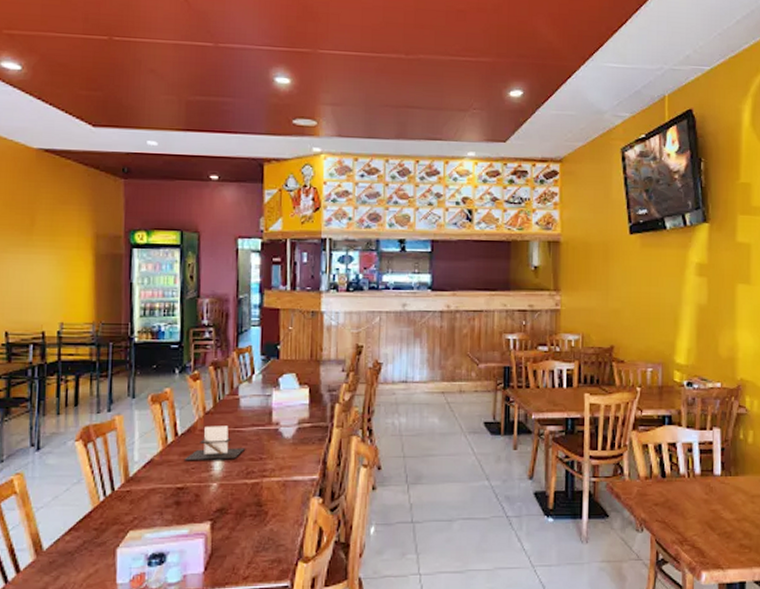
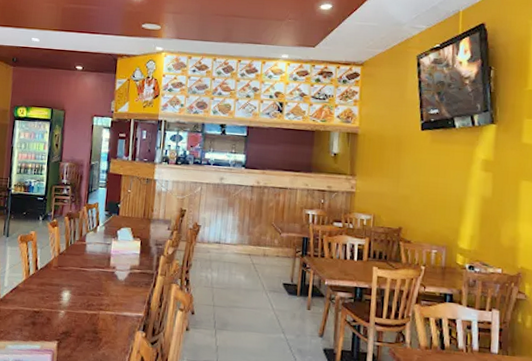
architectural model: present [185,426,245,460] -> none [42,264,87,293]

